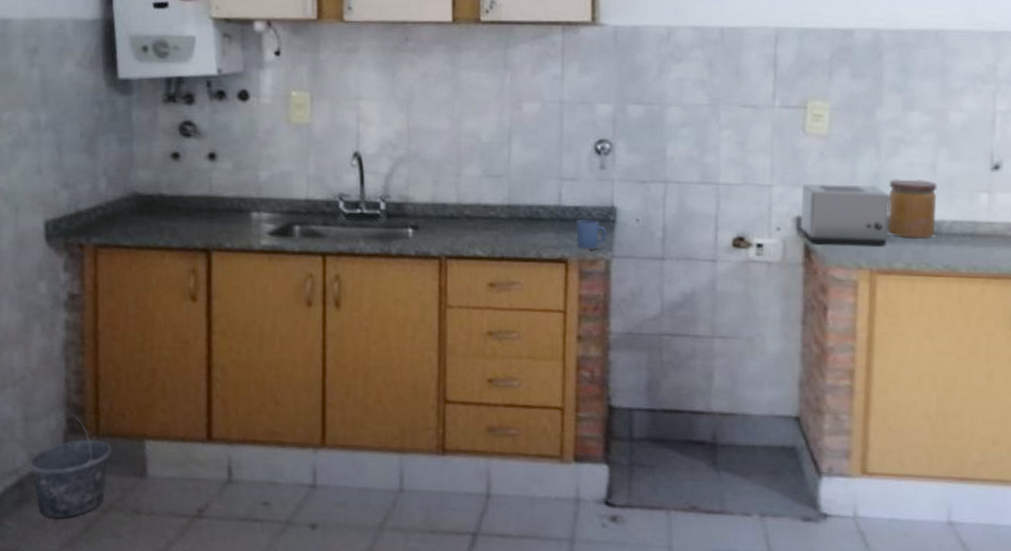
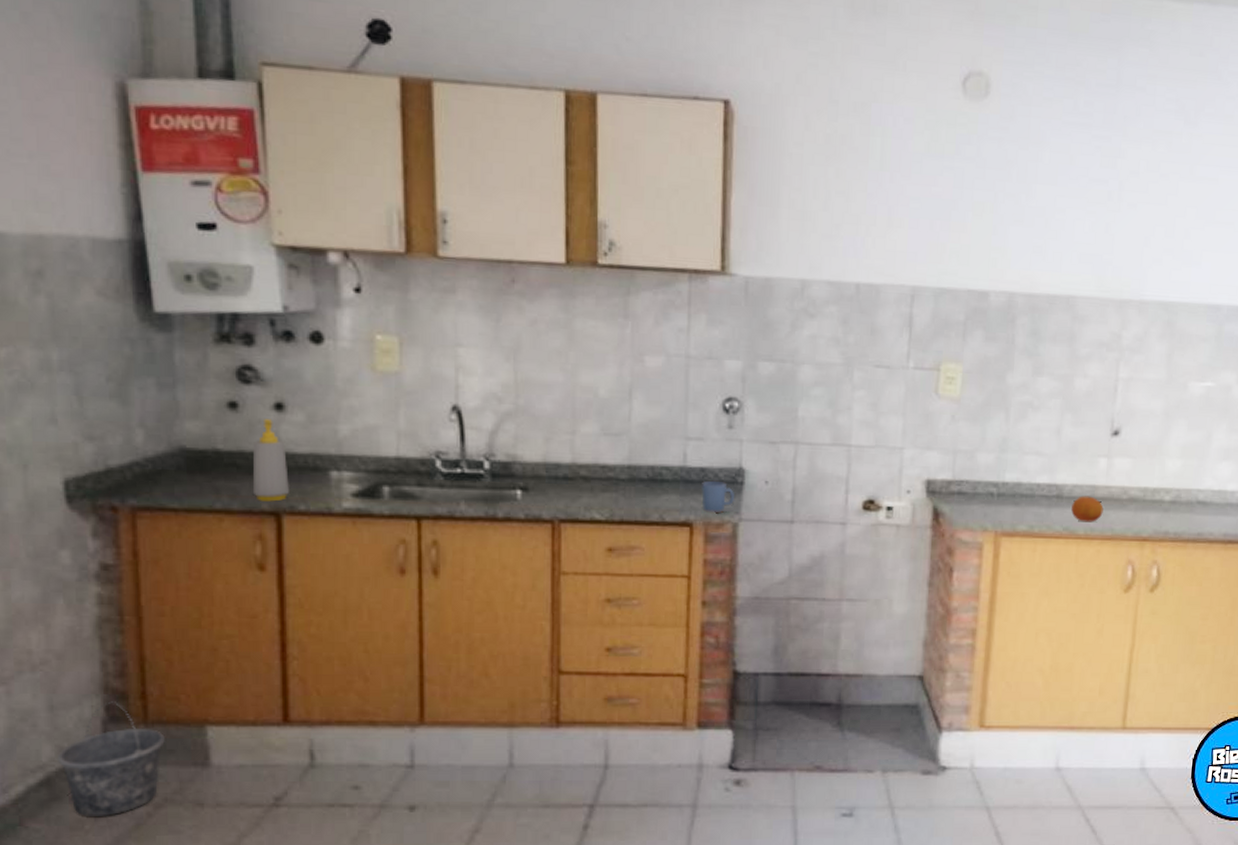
soap bottle: none [188,167,218,240] -> present [252,419,289,502]
toaster: present [800,183,890,247] -> none [929,446,1017,509]
jar: present [888,179,937,239] -> none [1013,443,1061,502]
fruit: none [952,232,987,260] -> present [1071,496,1104,523]

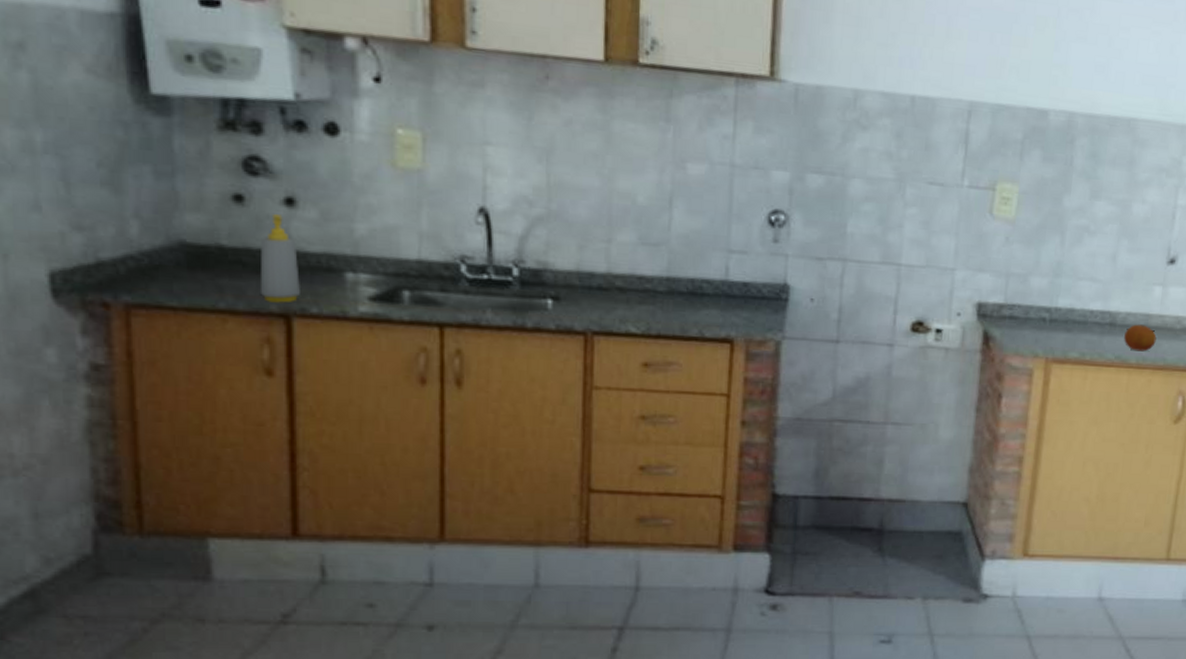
bucket: present [56,701,166,818] -> none [42,510,164,632]
mug: present [702,480,735,514] -> none [744,296,779,331]

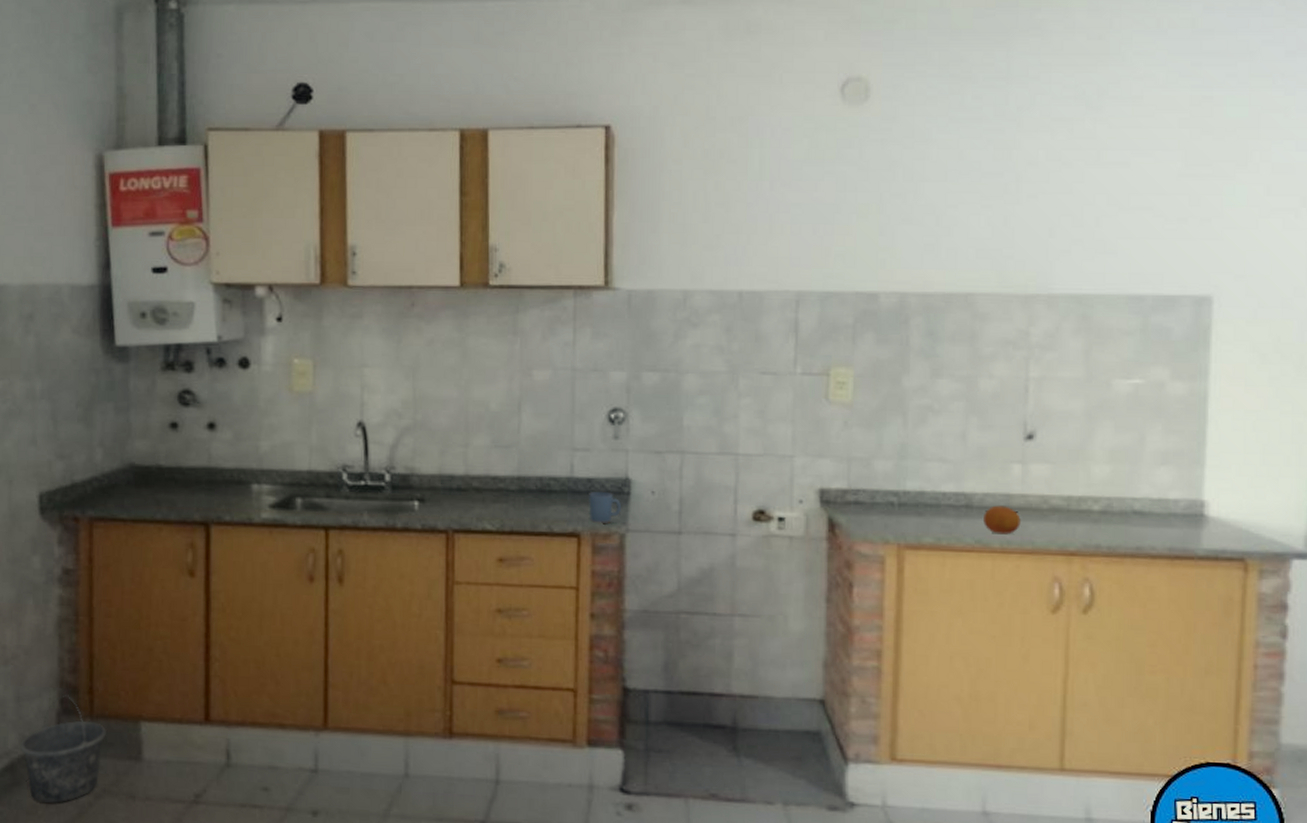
bucket: none [42,510,164,632] -> present [19,695,108,804]
soap bottle: present [259,214,300,303] -> none [187,437,217,513]
mug: none [744,296,779,331] -> present [589,491,622,524]

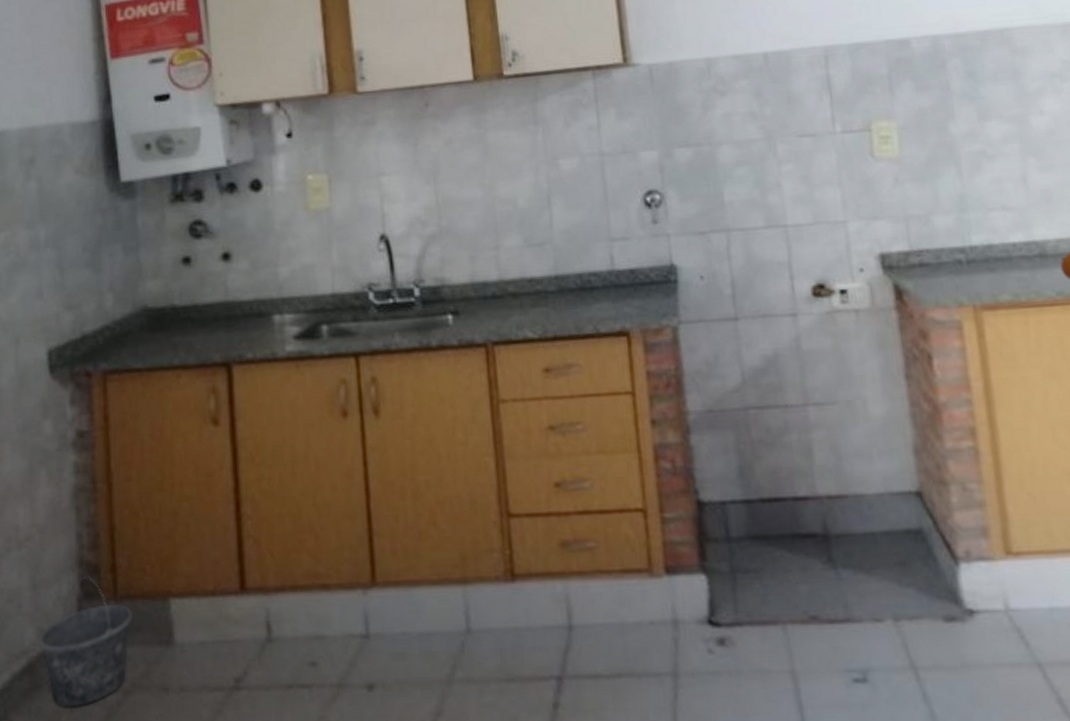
mug: present [589,491,622,524] -> none [633,281,671,319]

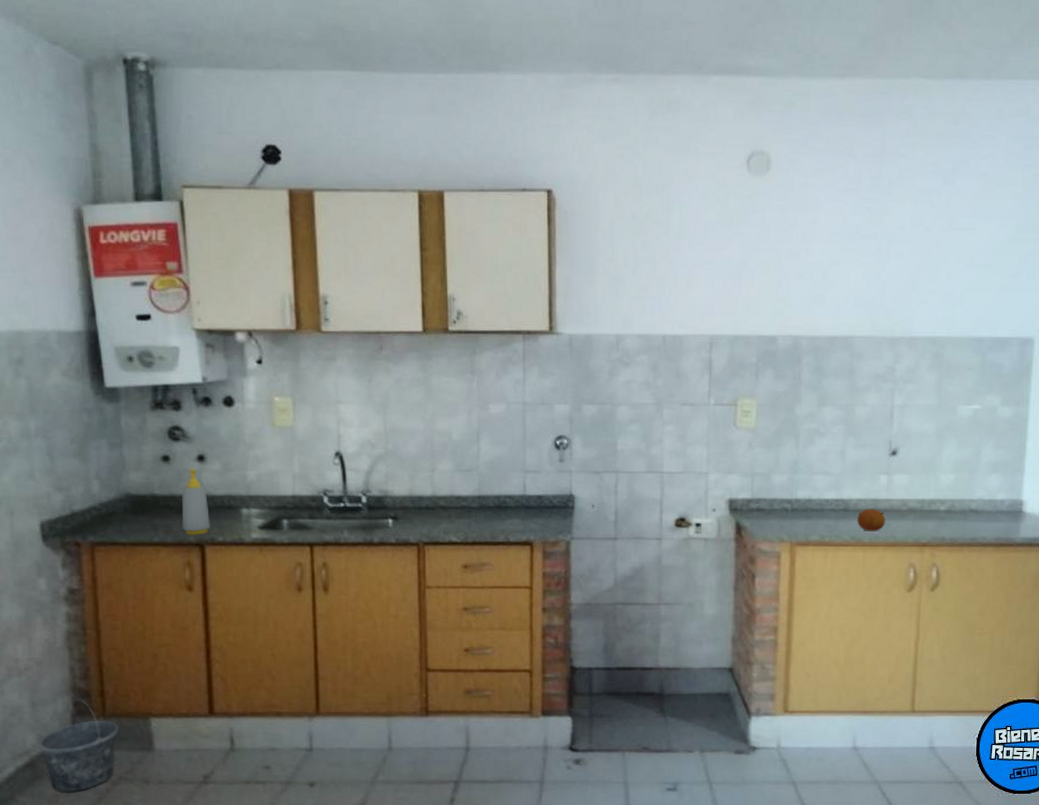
soap bottle: none [204,270,237,353] -> present [181,469,210,535]

